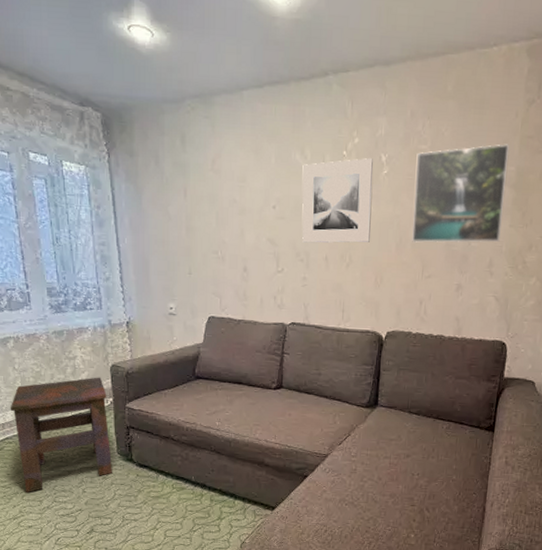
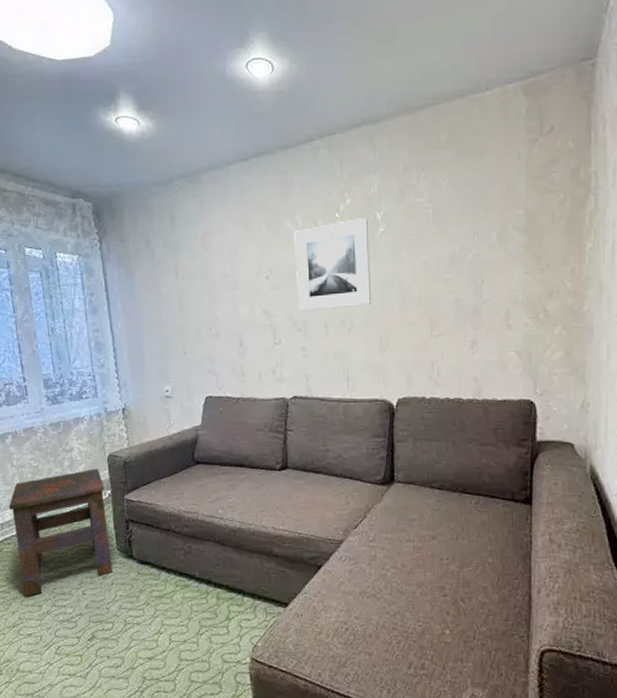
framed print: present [411,144,510,243] -> none [414,187,516,300]

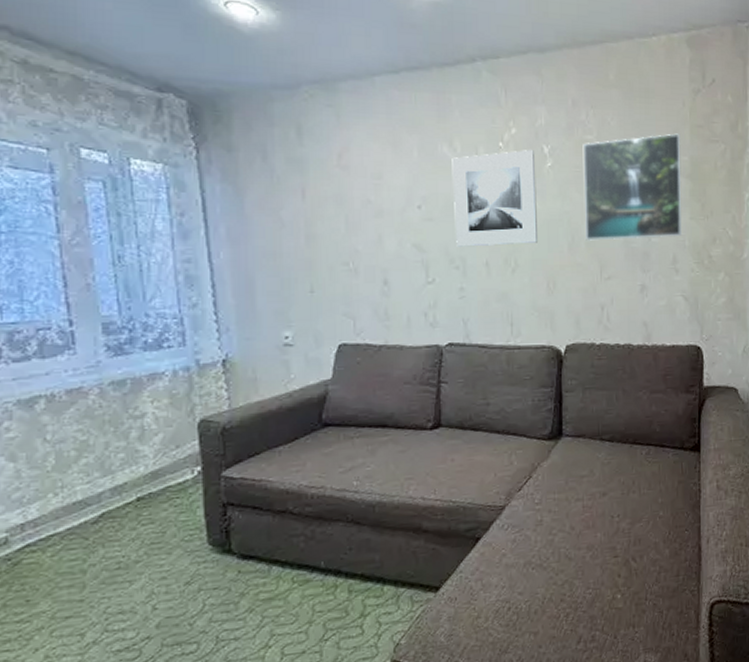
side table: present [8,468,112,597] -> none [35,438,200,625]
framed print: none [414,187,516,300] -> present [582,133,682,241]

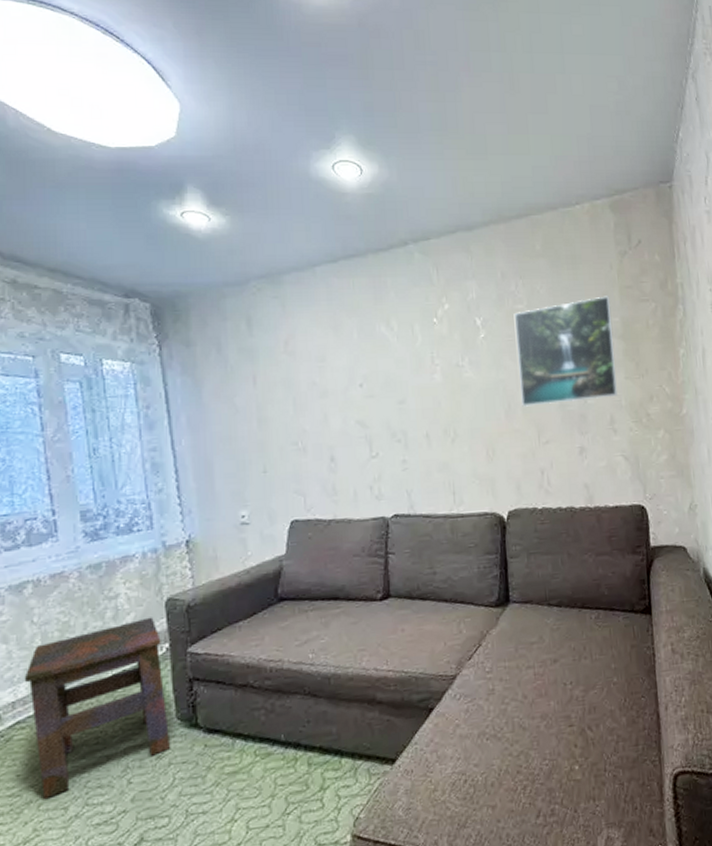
side table: none [35,438,200,625] -> present [24,617,170,799]
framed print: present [452,150,537,247] -> none [389,323,475,421]

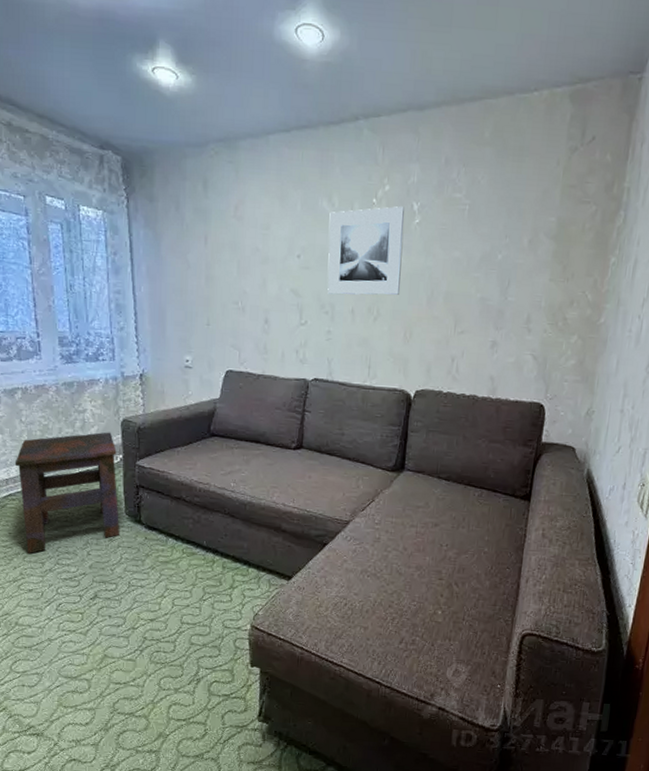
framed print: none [389,323,475,421] -> present [327,206,405,296]
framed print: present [513,296,617,407] -> none [443,193,551,297]

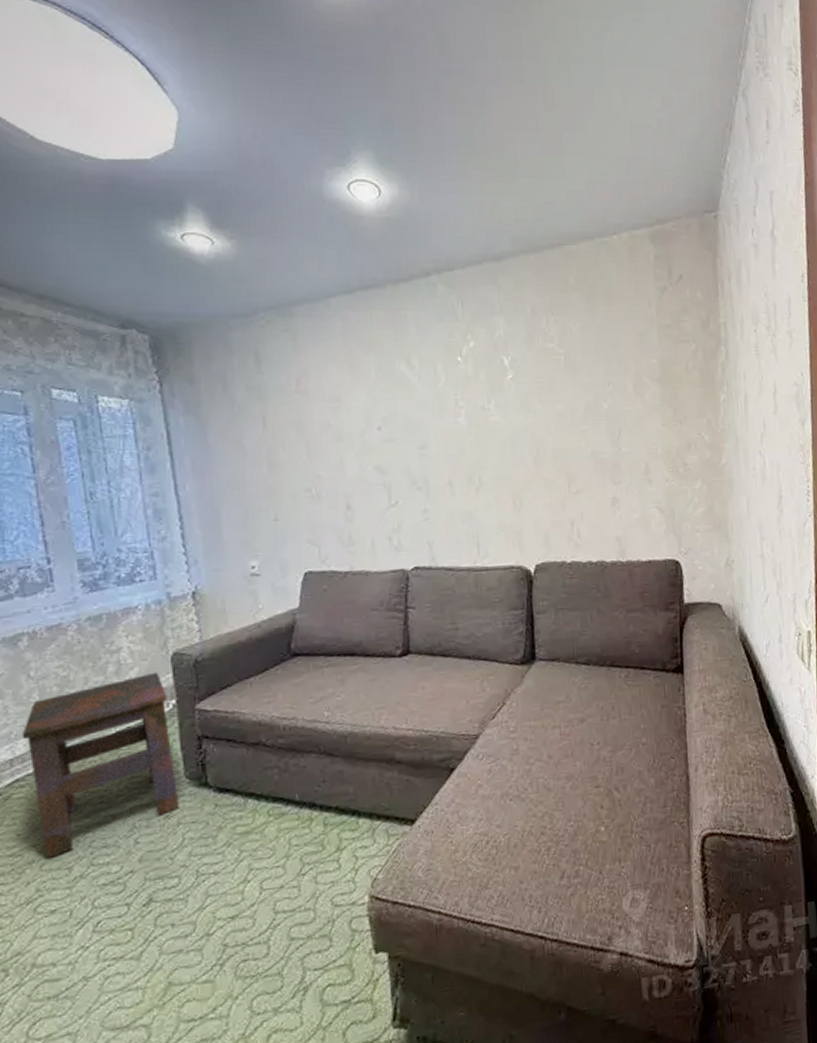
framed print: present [327,206,405,296] -> none [410,363,501,467]

